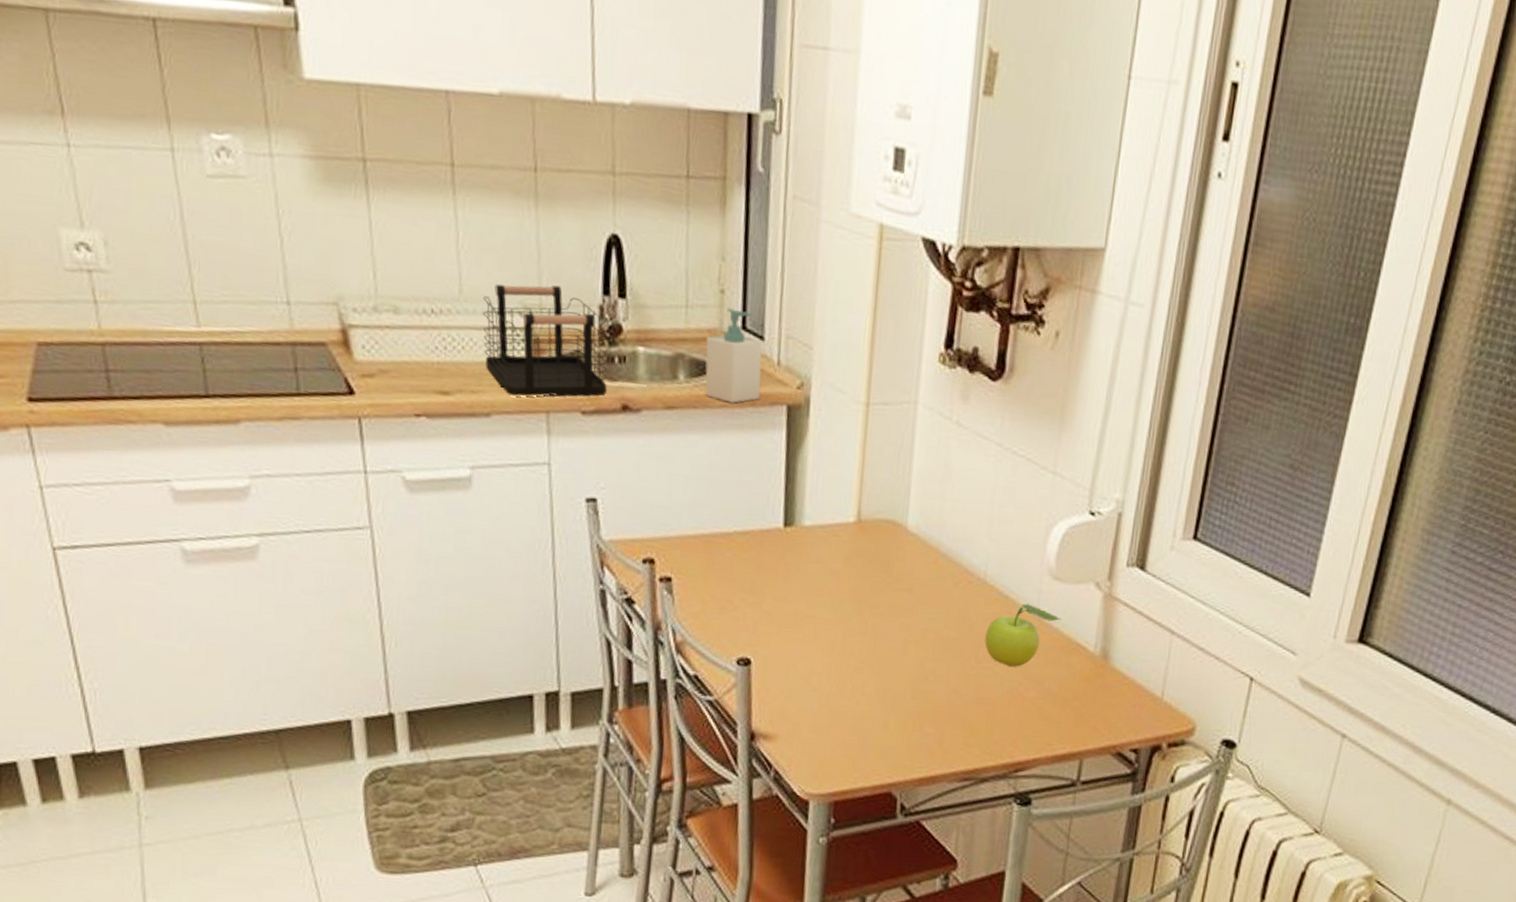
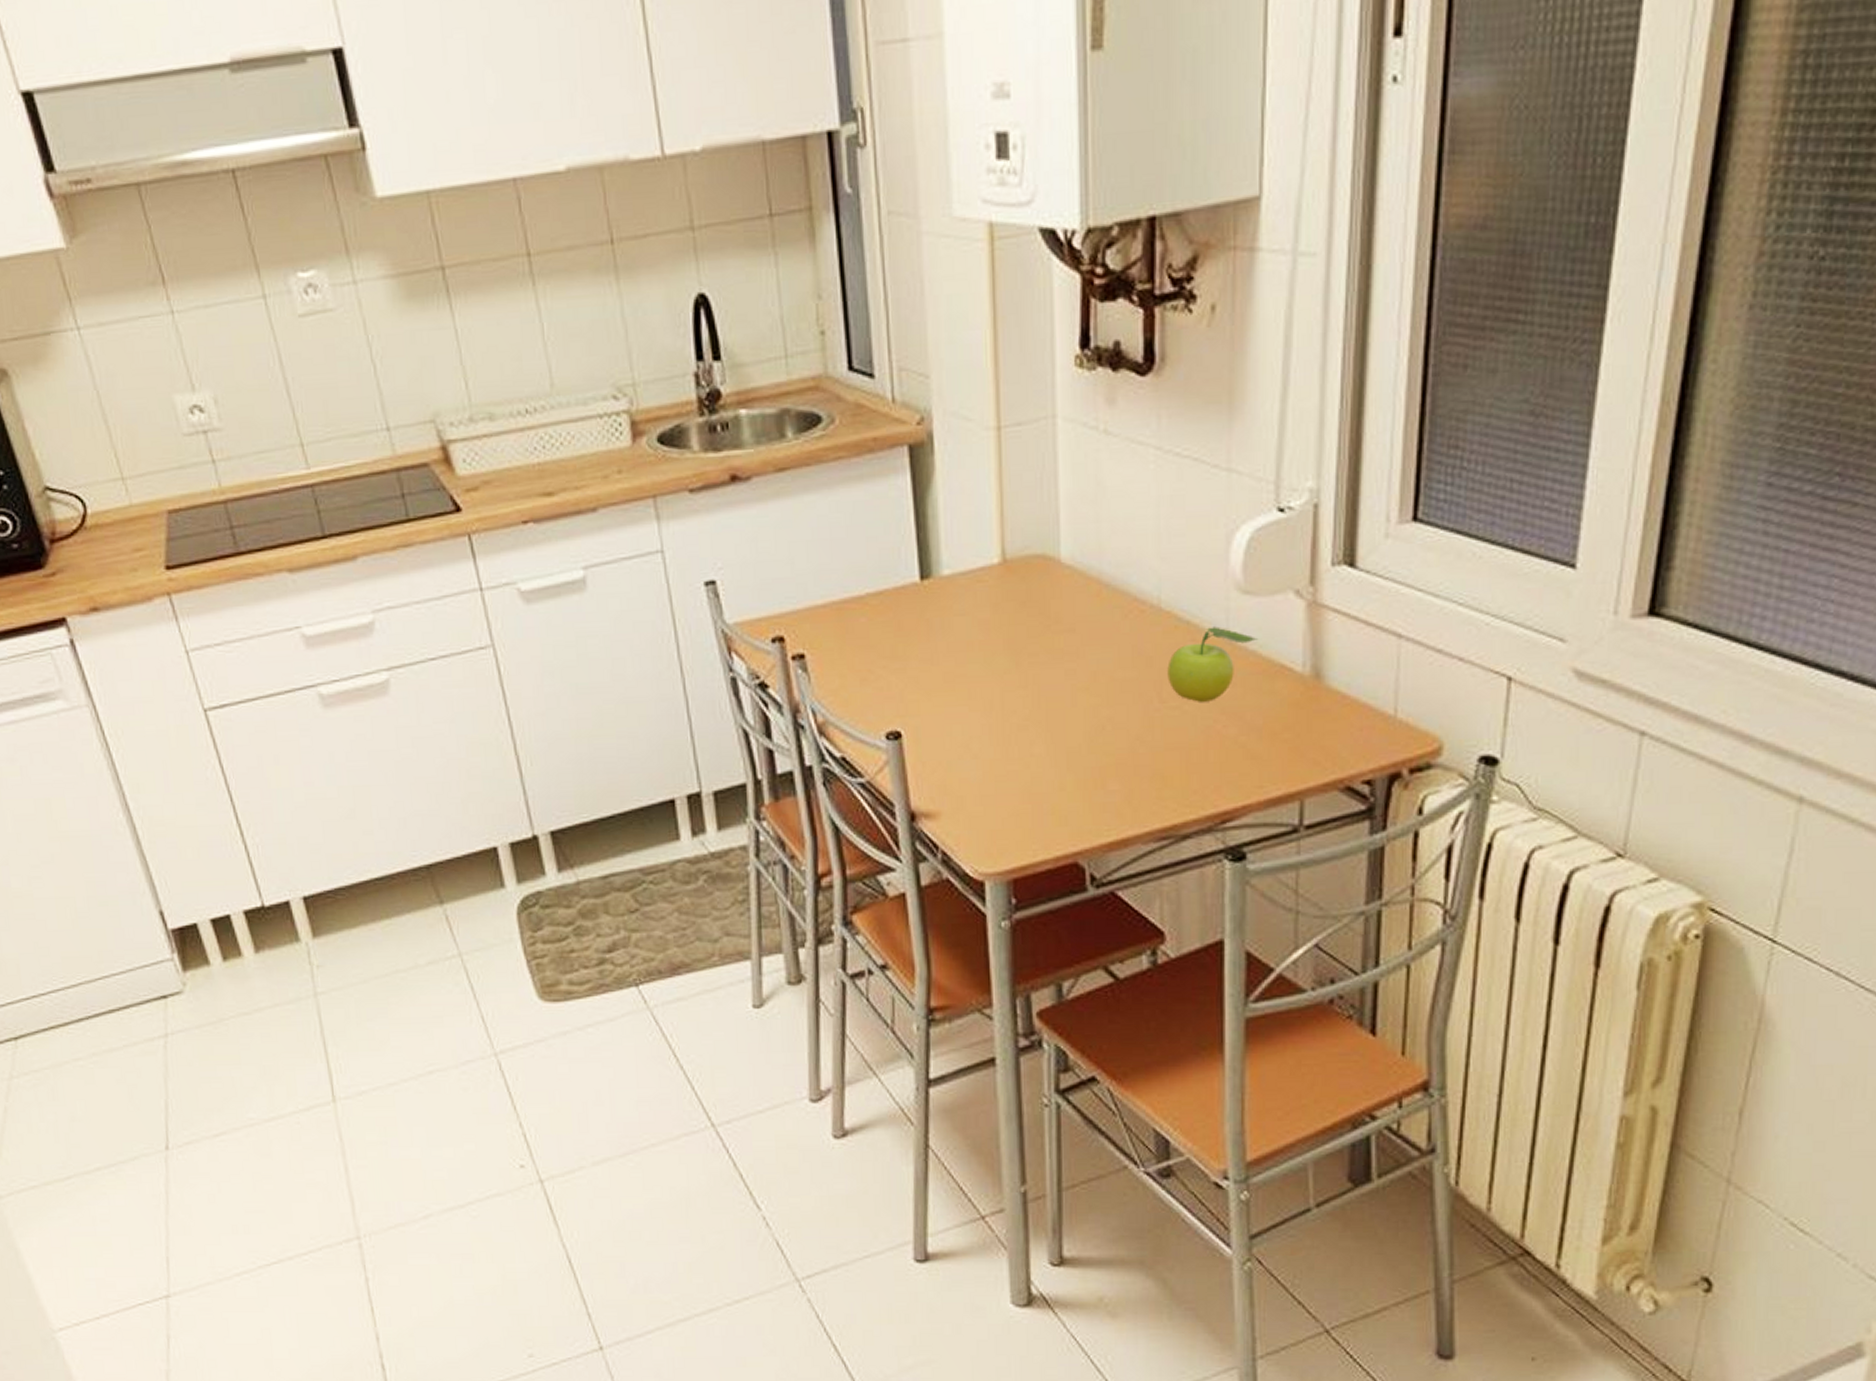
dish rack: present [482,284,608,397] -> none [574,360,712,486]
soap bottle: present [705,308,762,403] -> none [811,349,877,453]

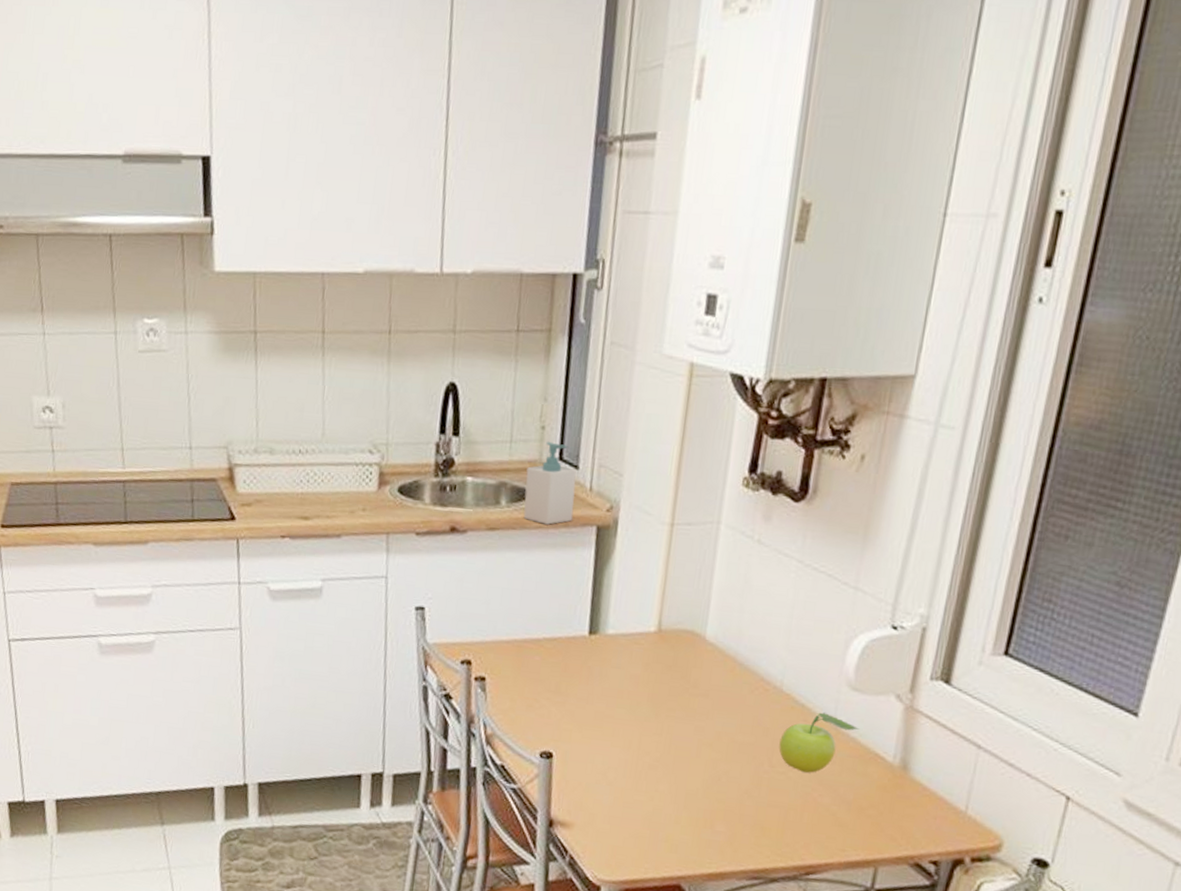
soap bottle: none [811,349,877,453] -> present [523,442,577,525]

